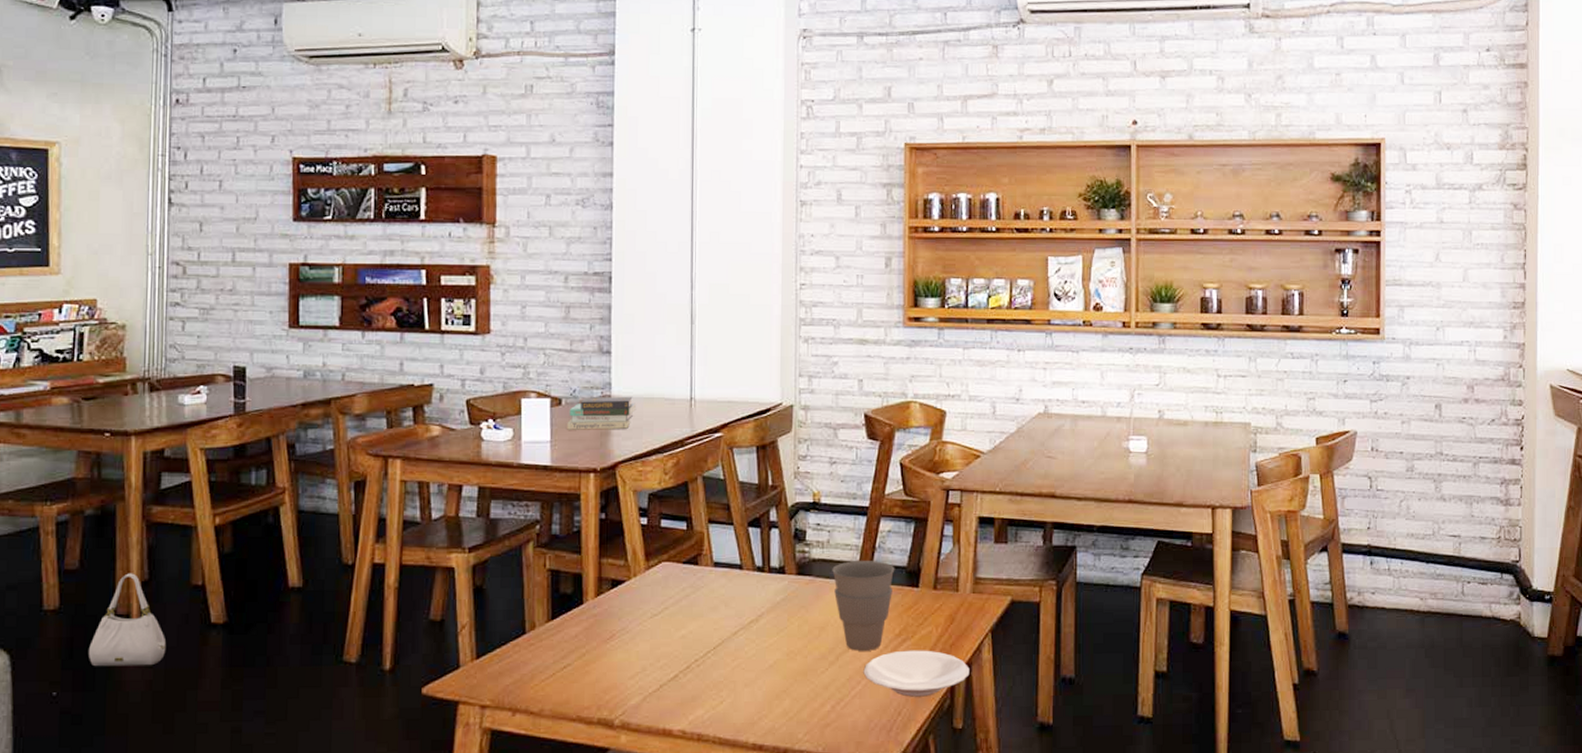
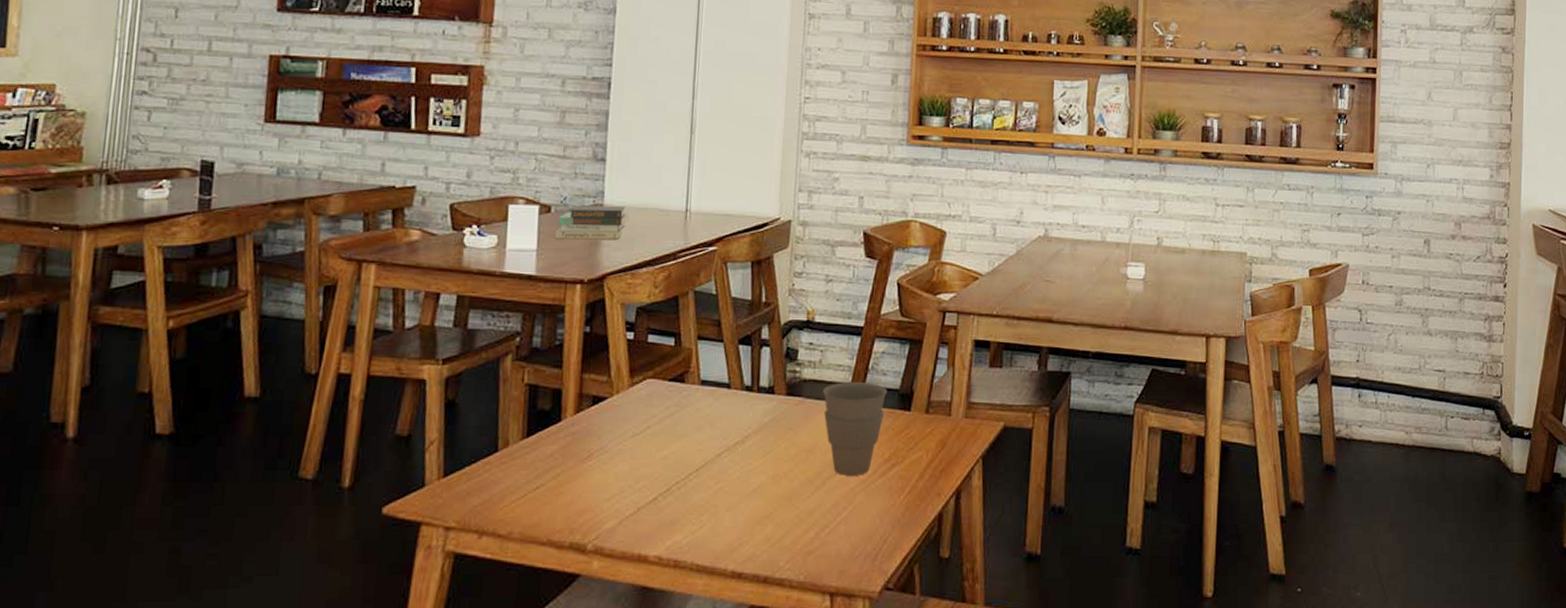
handbag: present [89,573,167,667] -> none [15,378,104,479]
saucer: present [863,650,970,697] -> none [850,476,959,524]

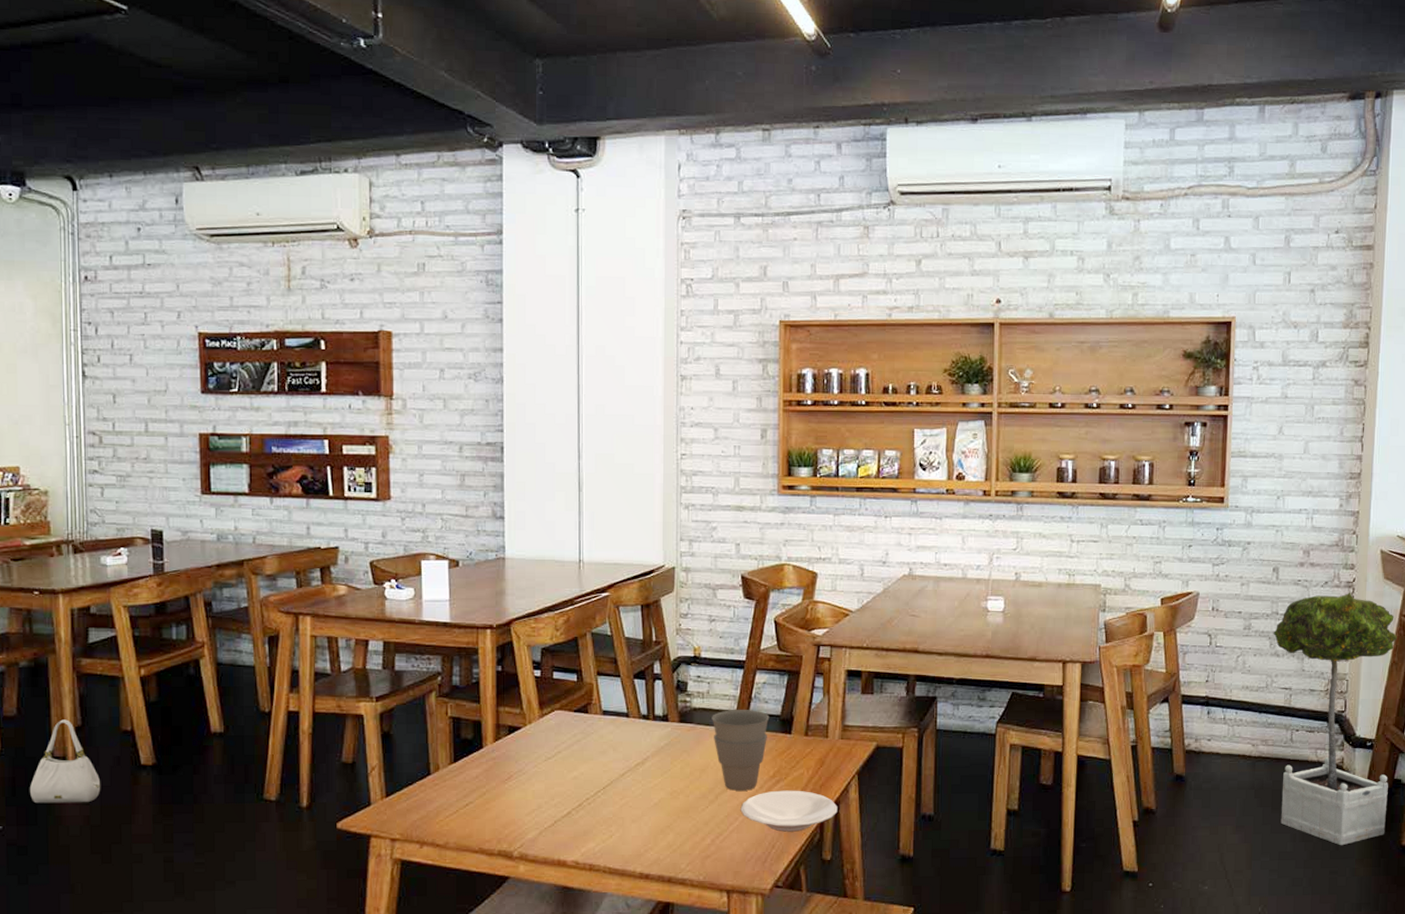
handbag: none [15,378,104,479] -> present [30,719,101,804]
books: present [555,205,630,240] -> none [464,559,529,590]
saucer: none [850,476,959,524] -> present [740,790,838,832]
potted tree: none [1426,268,1552,547] -> present [1273,592,1398,846]

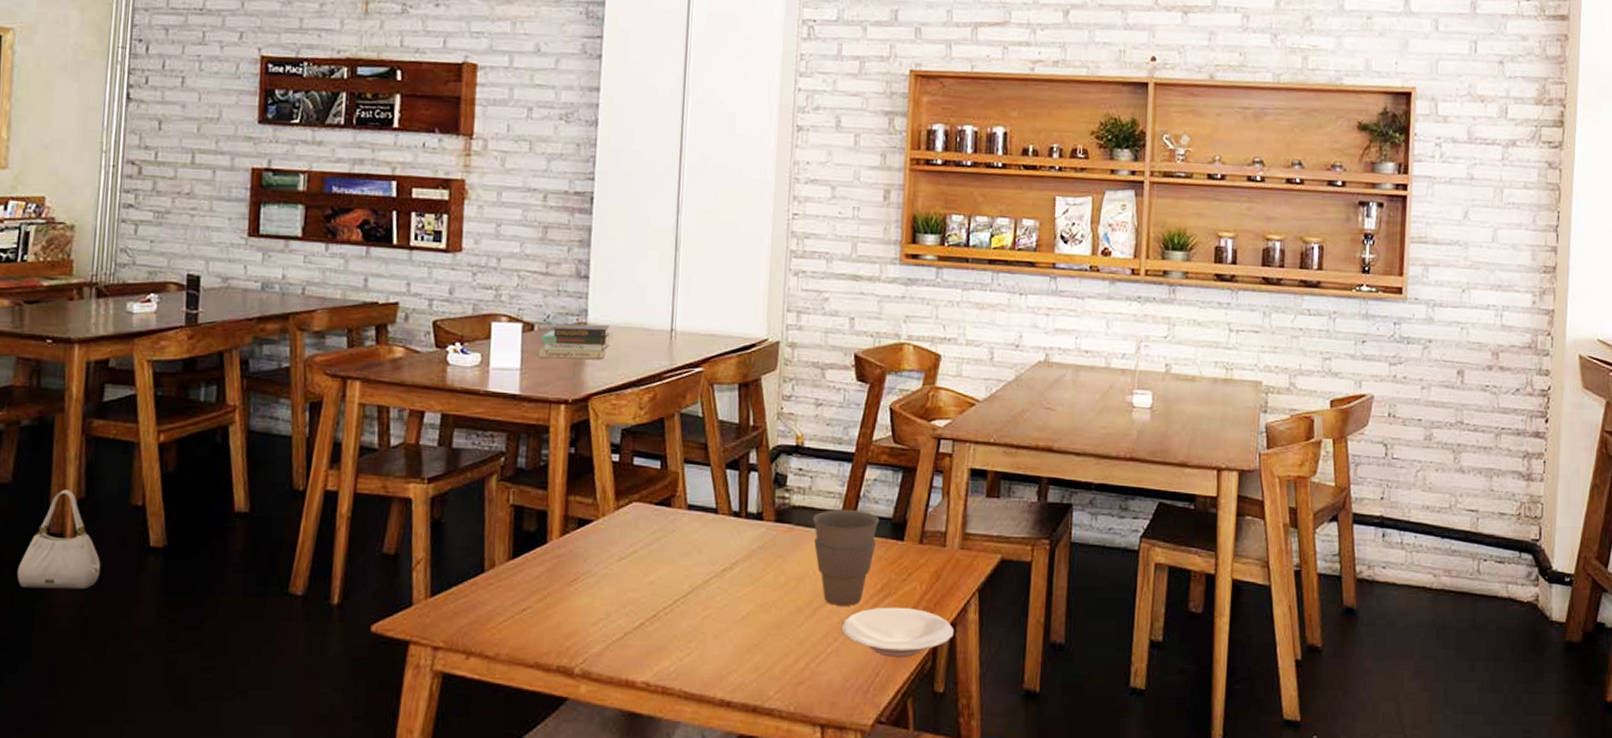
books: none [464,559,529,590] -> present [538,324,614,359]
potted tree: present [1273,592,1398,846] -> none [1458,402,1599,700]

